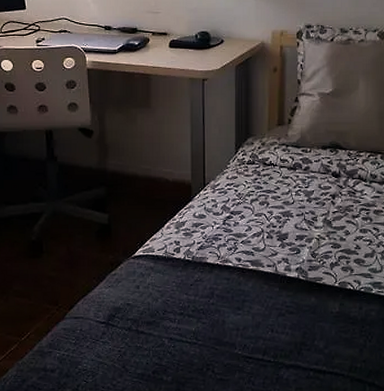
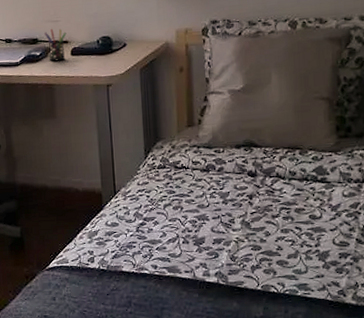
pen holder: none [143,19,166,52] -> present [44,28,67,62]

